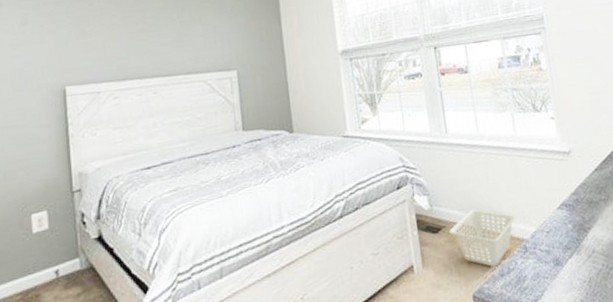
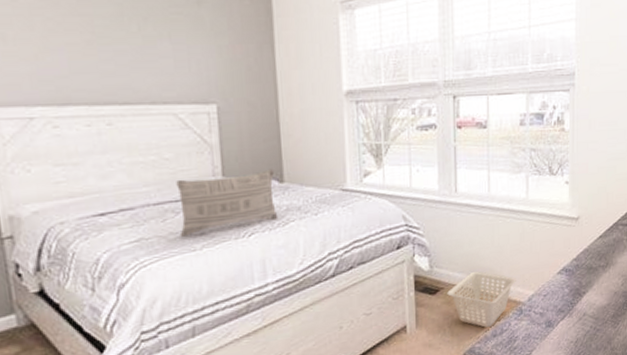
pillow: none [206,121,290,185] -> present [176,168,278,237]

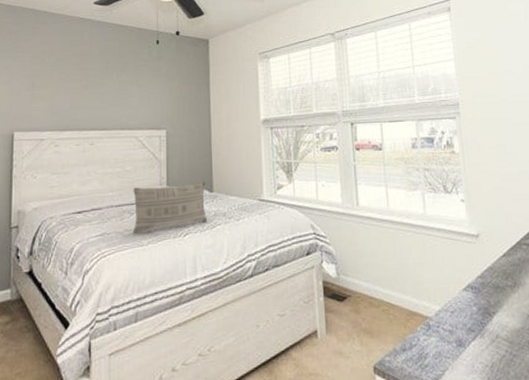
laundry basket: present [447,271,516,328] -> none [354,281,421,341]

